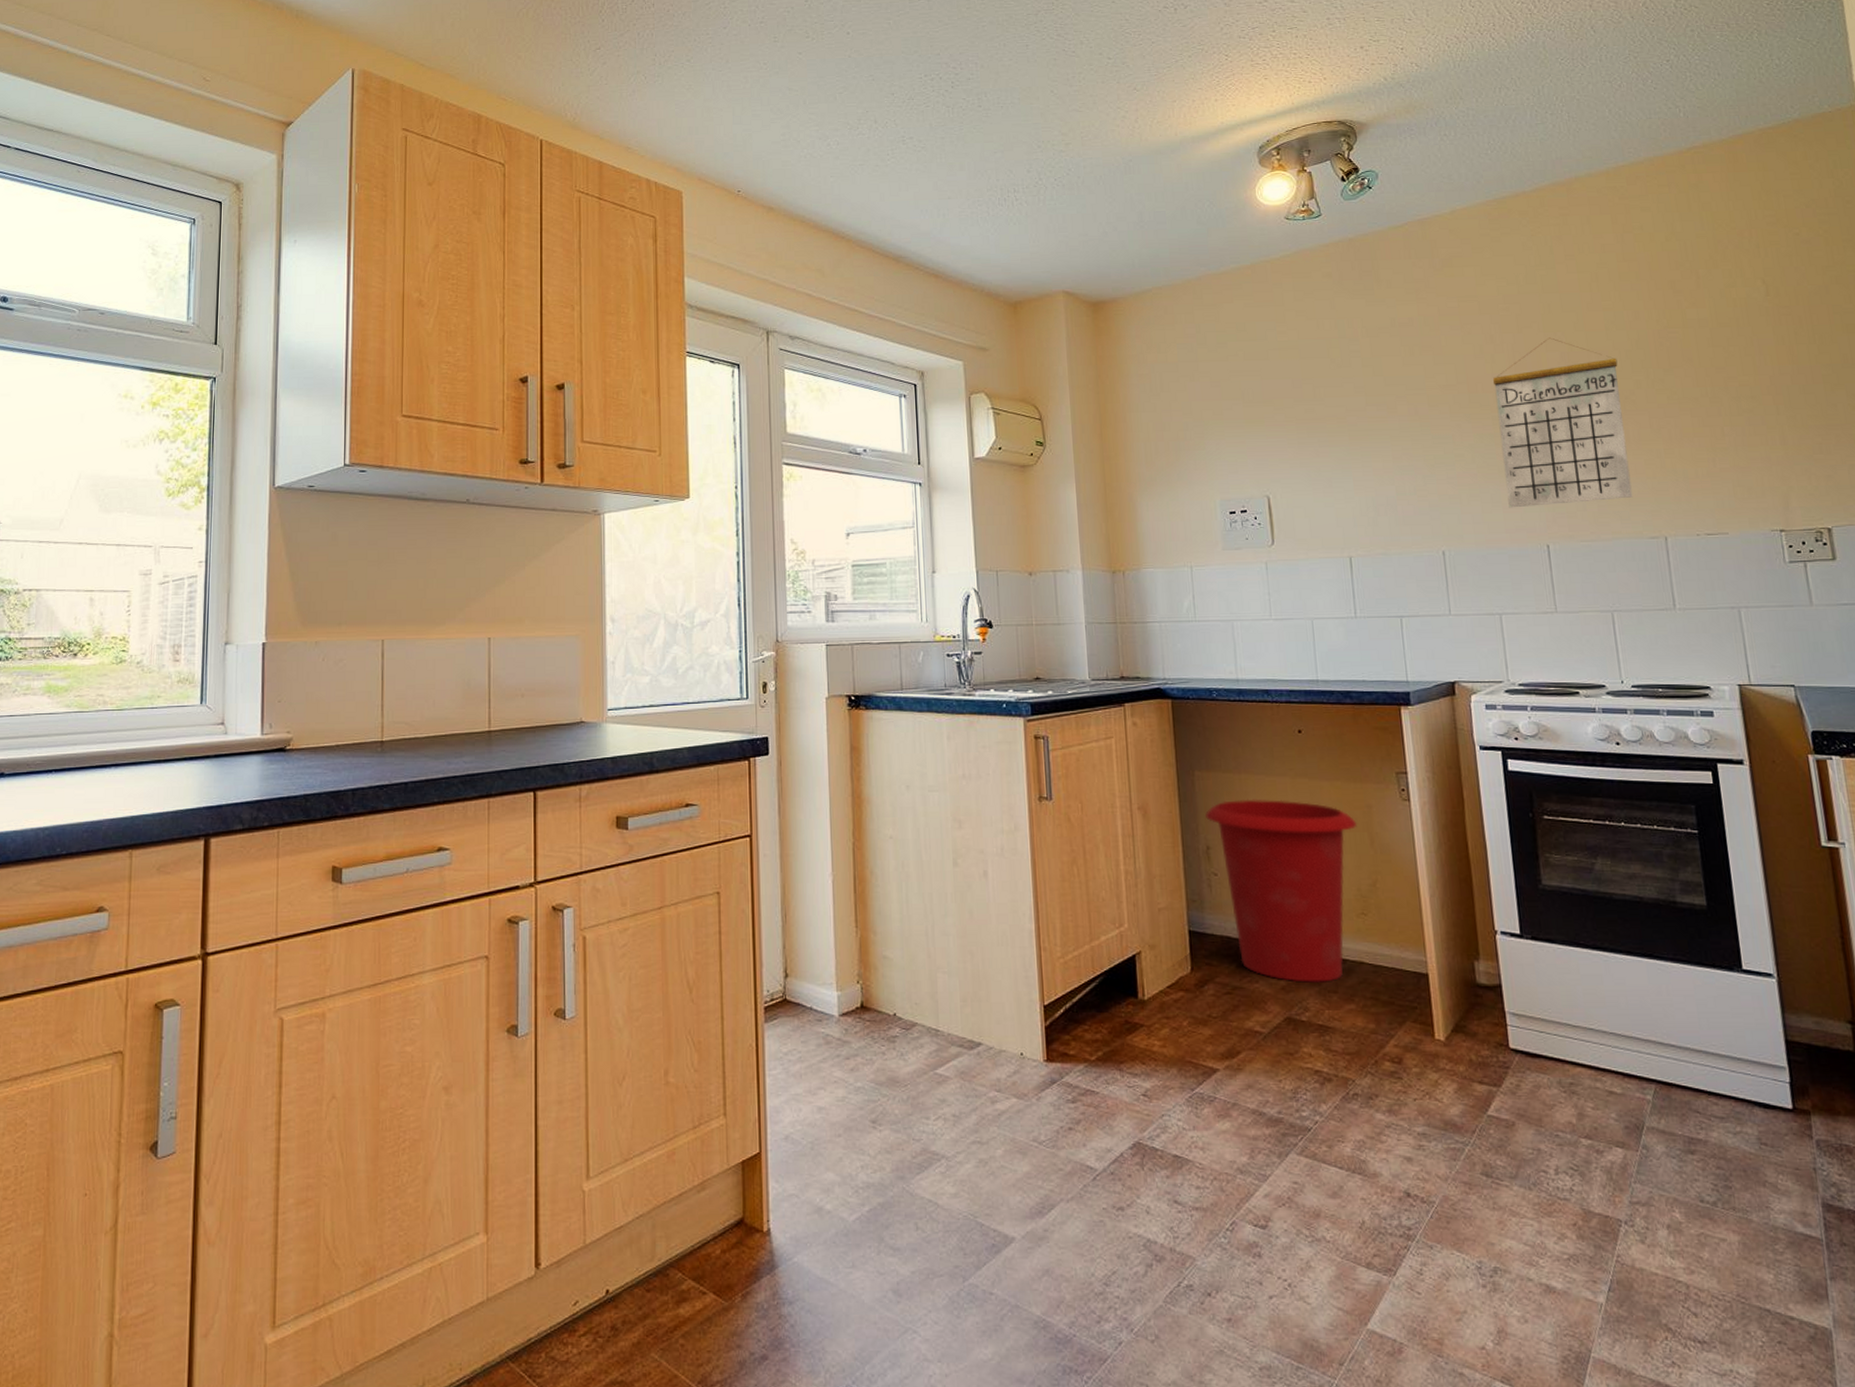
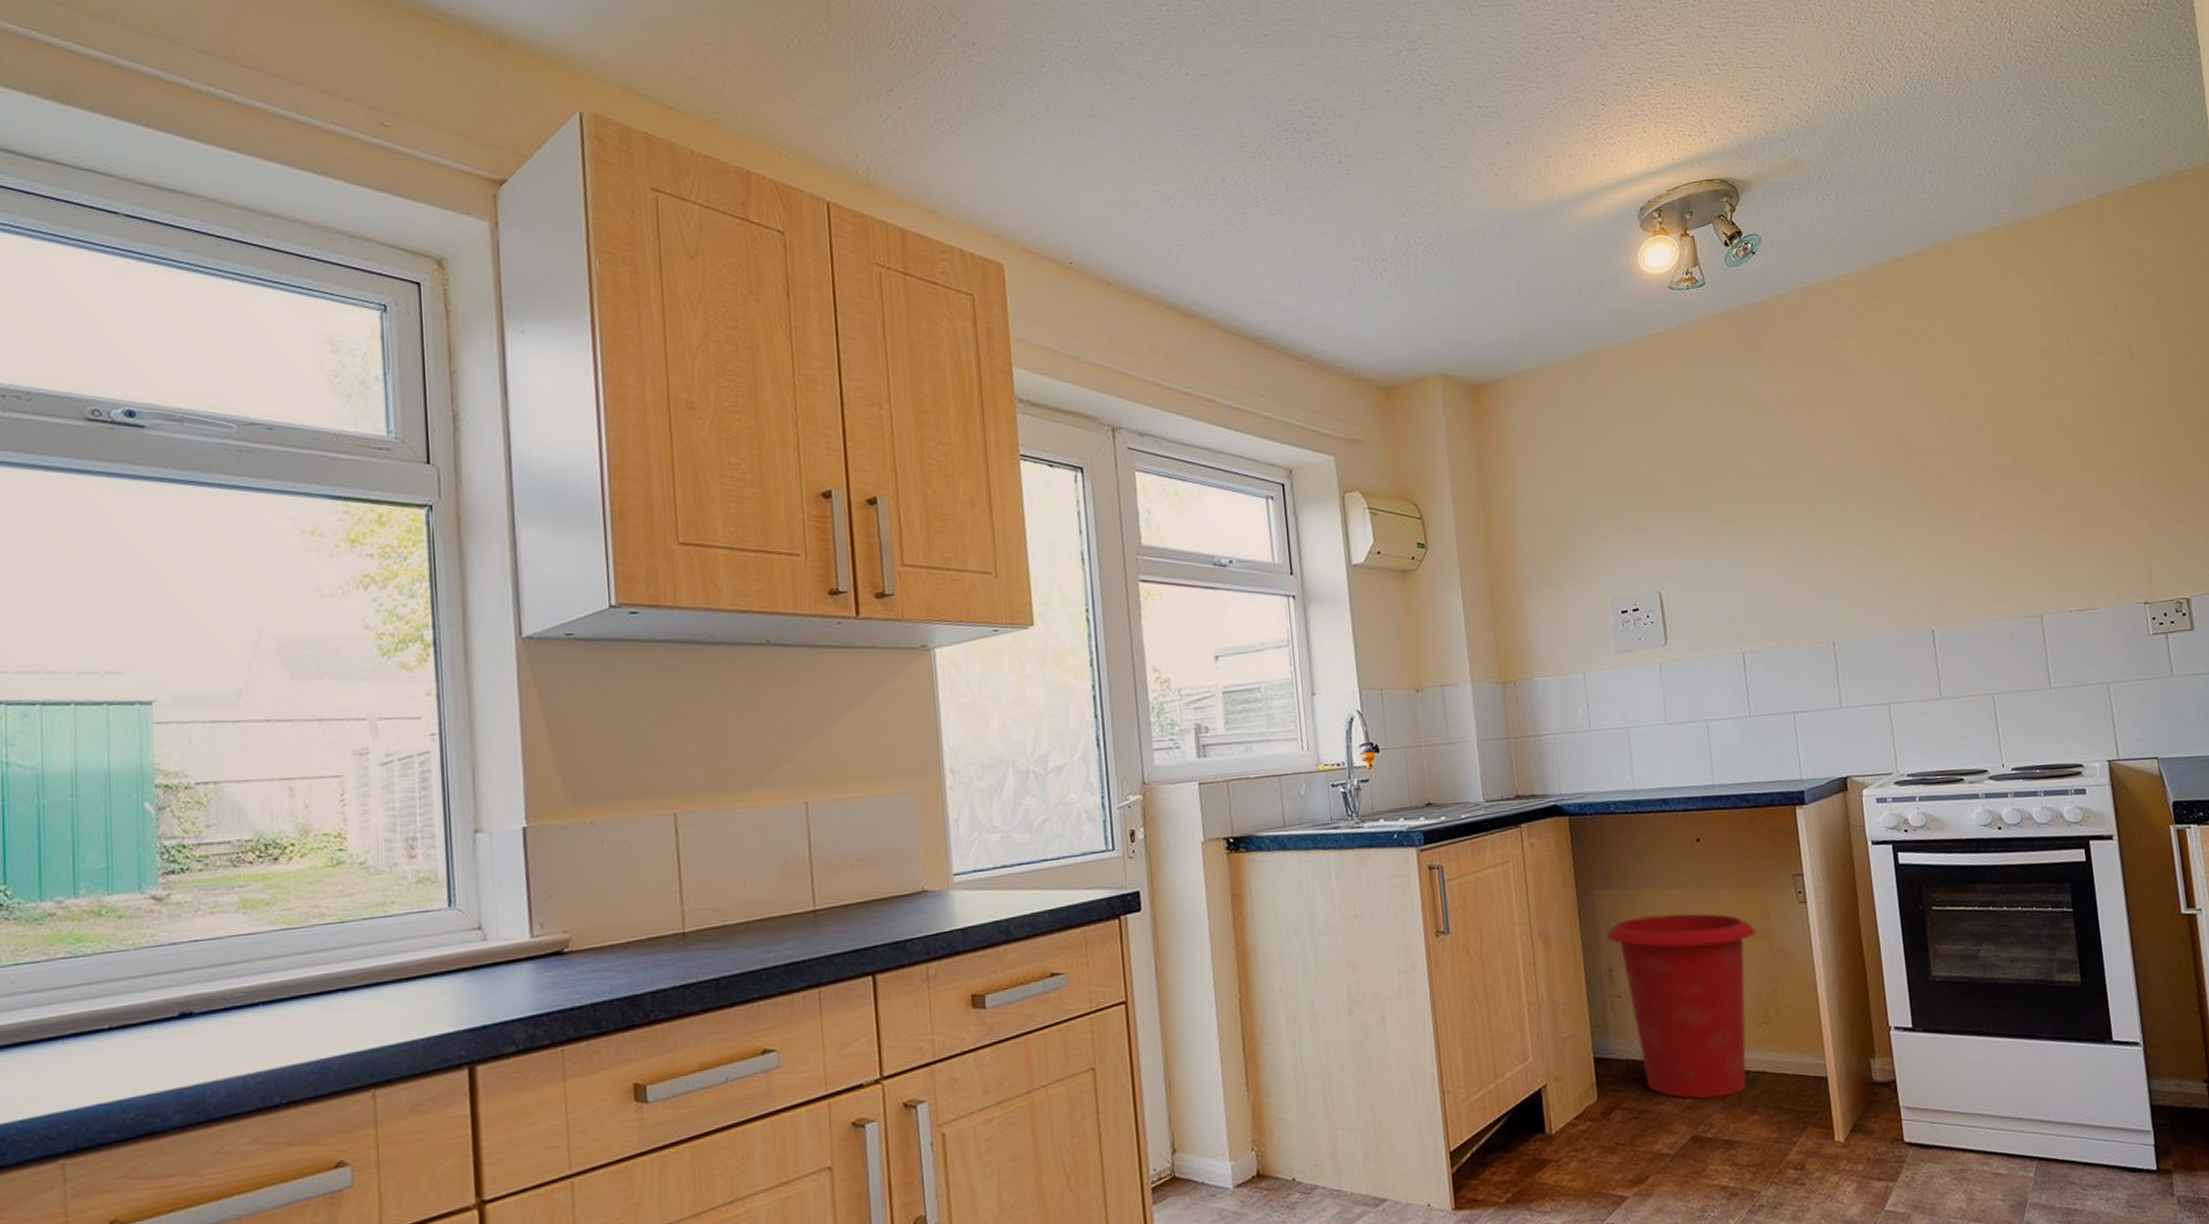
calendar: present [1492,337,1633,508] -> none [1877,412,2011,593]

